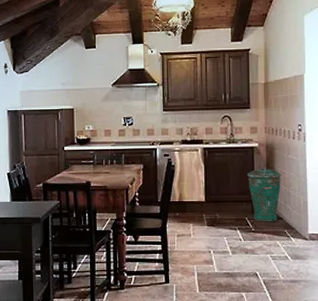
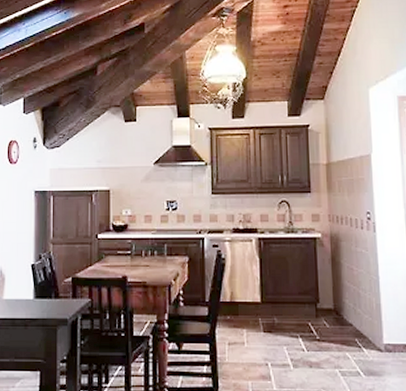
trash can: present [247,167,282,222] -> none [310,261,350,329]

